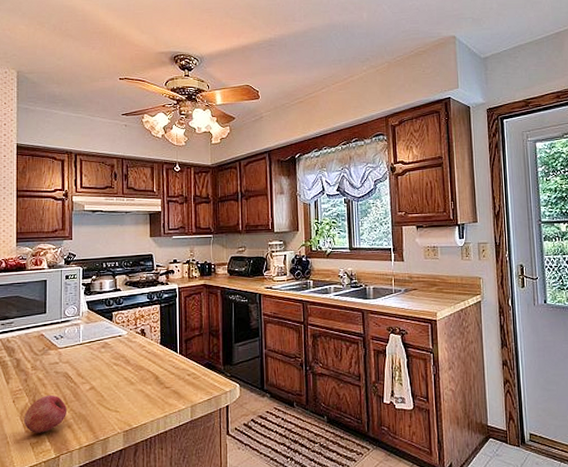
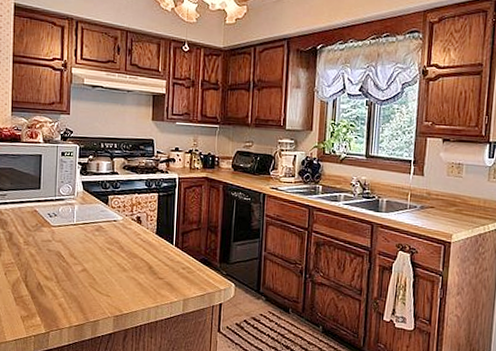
fruit: present [24,394,68,433] -> none [15,271,59,308]

